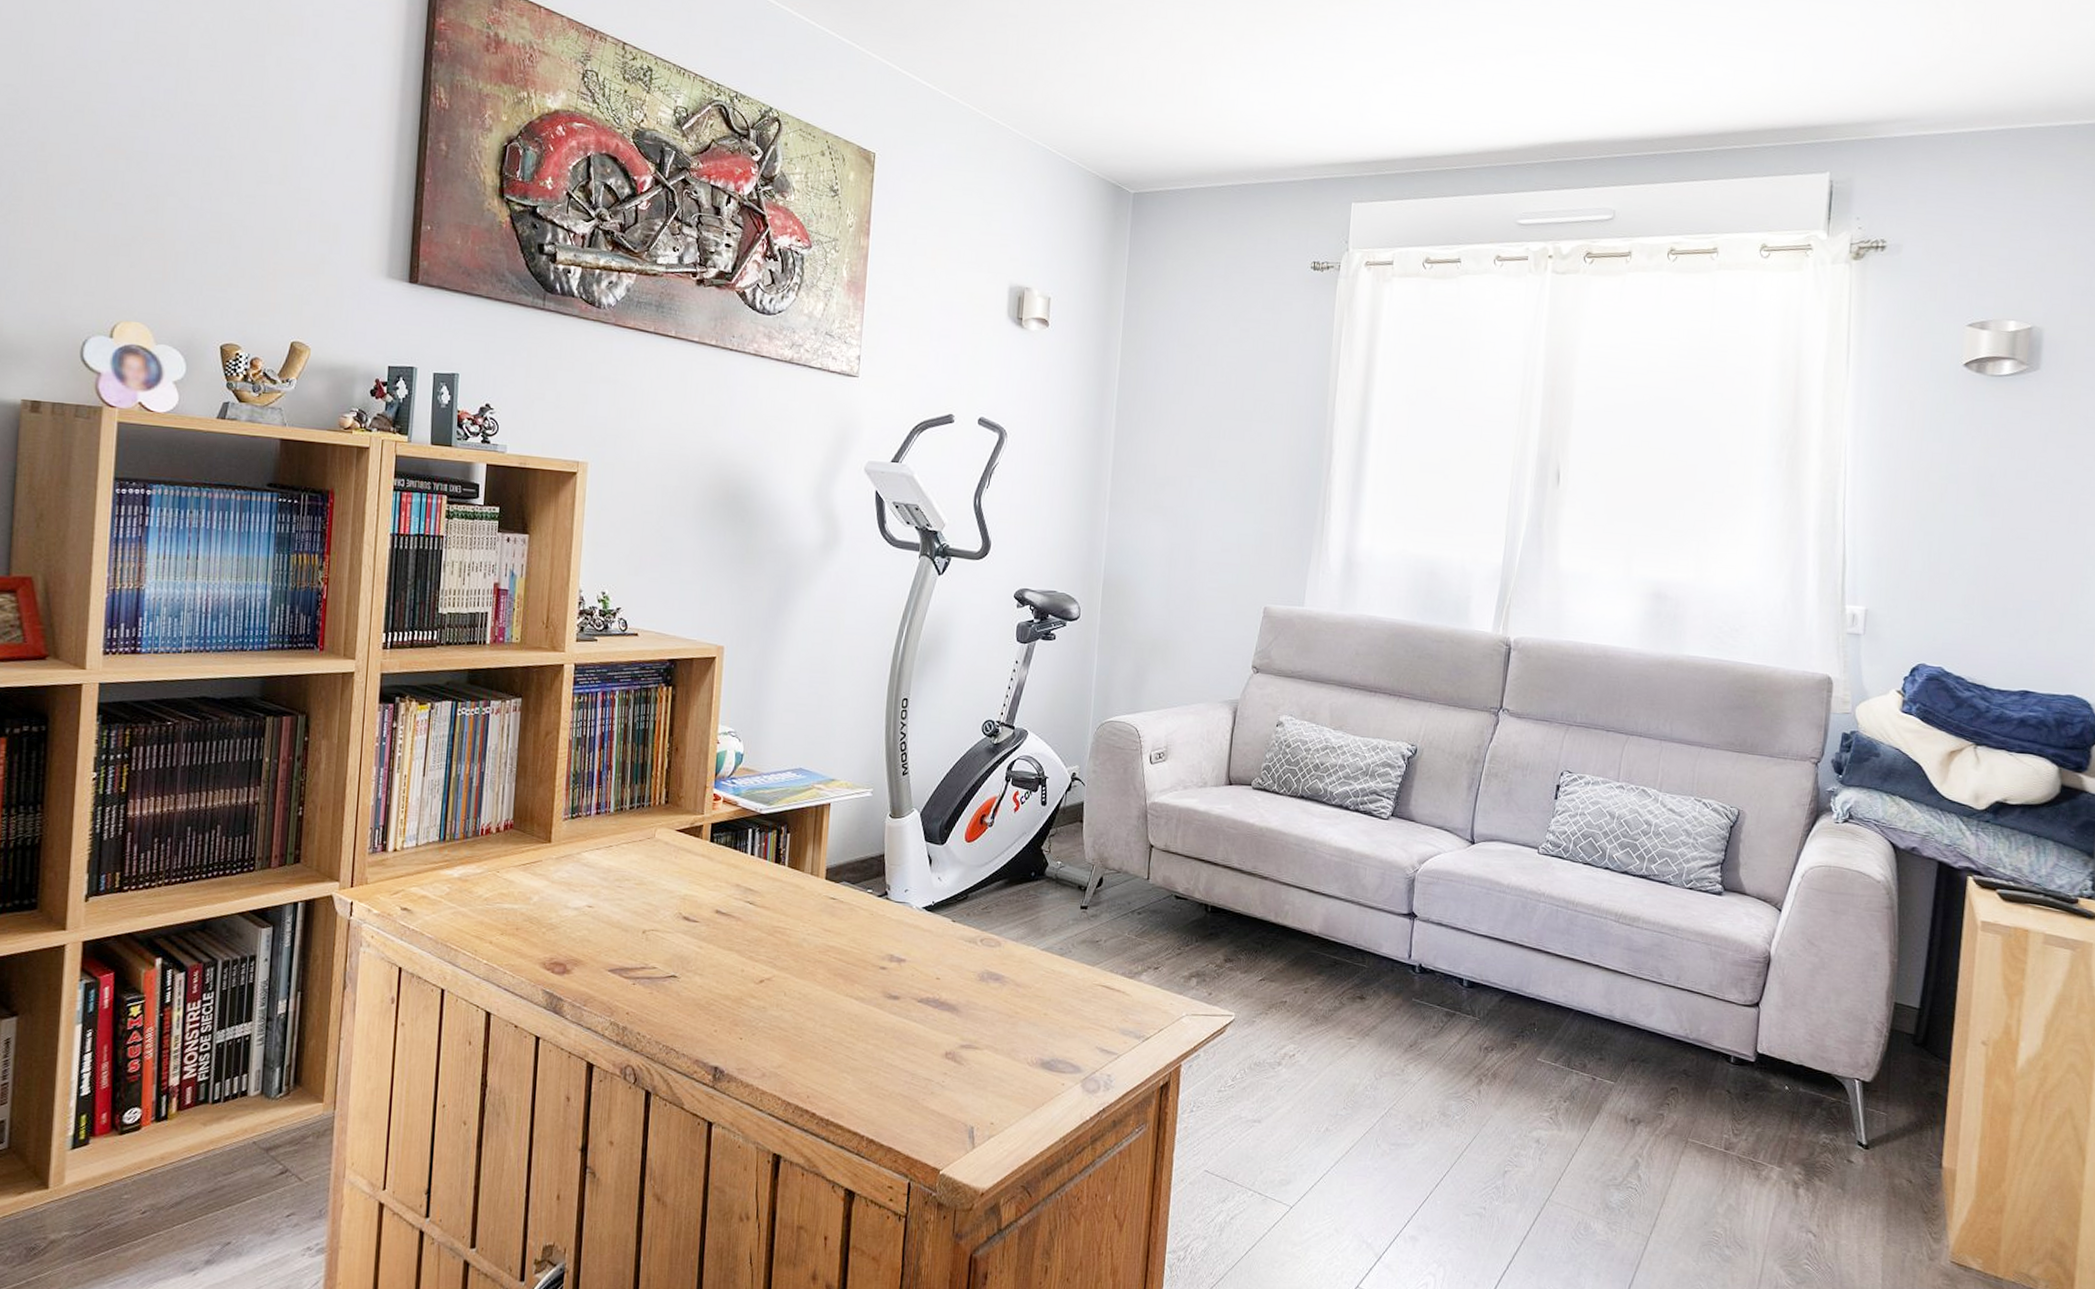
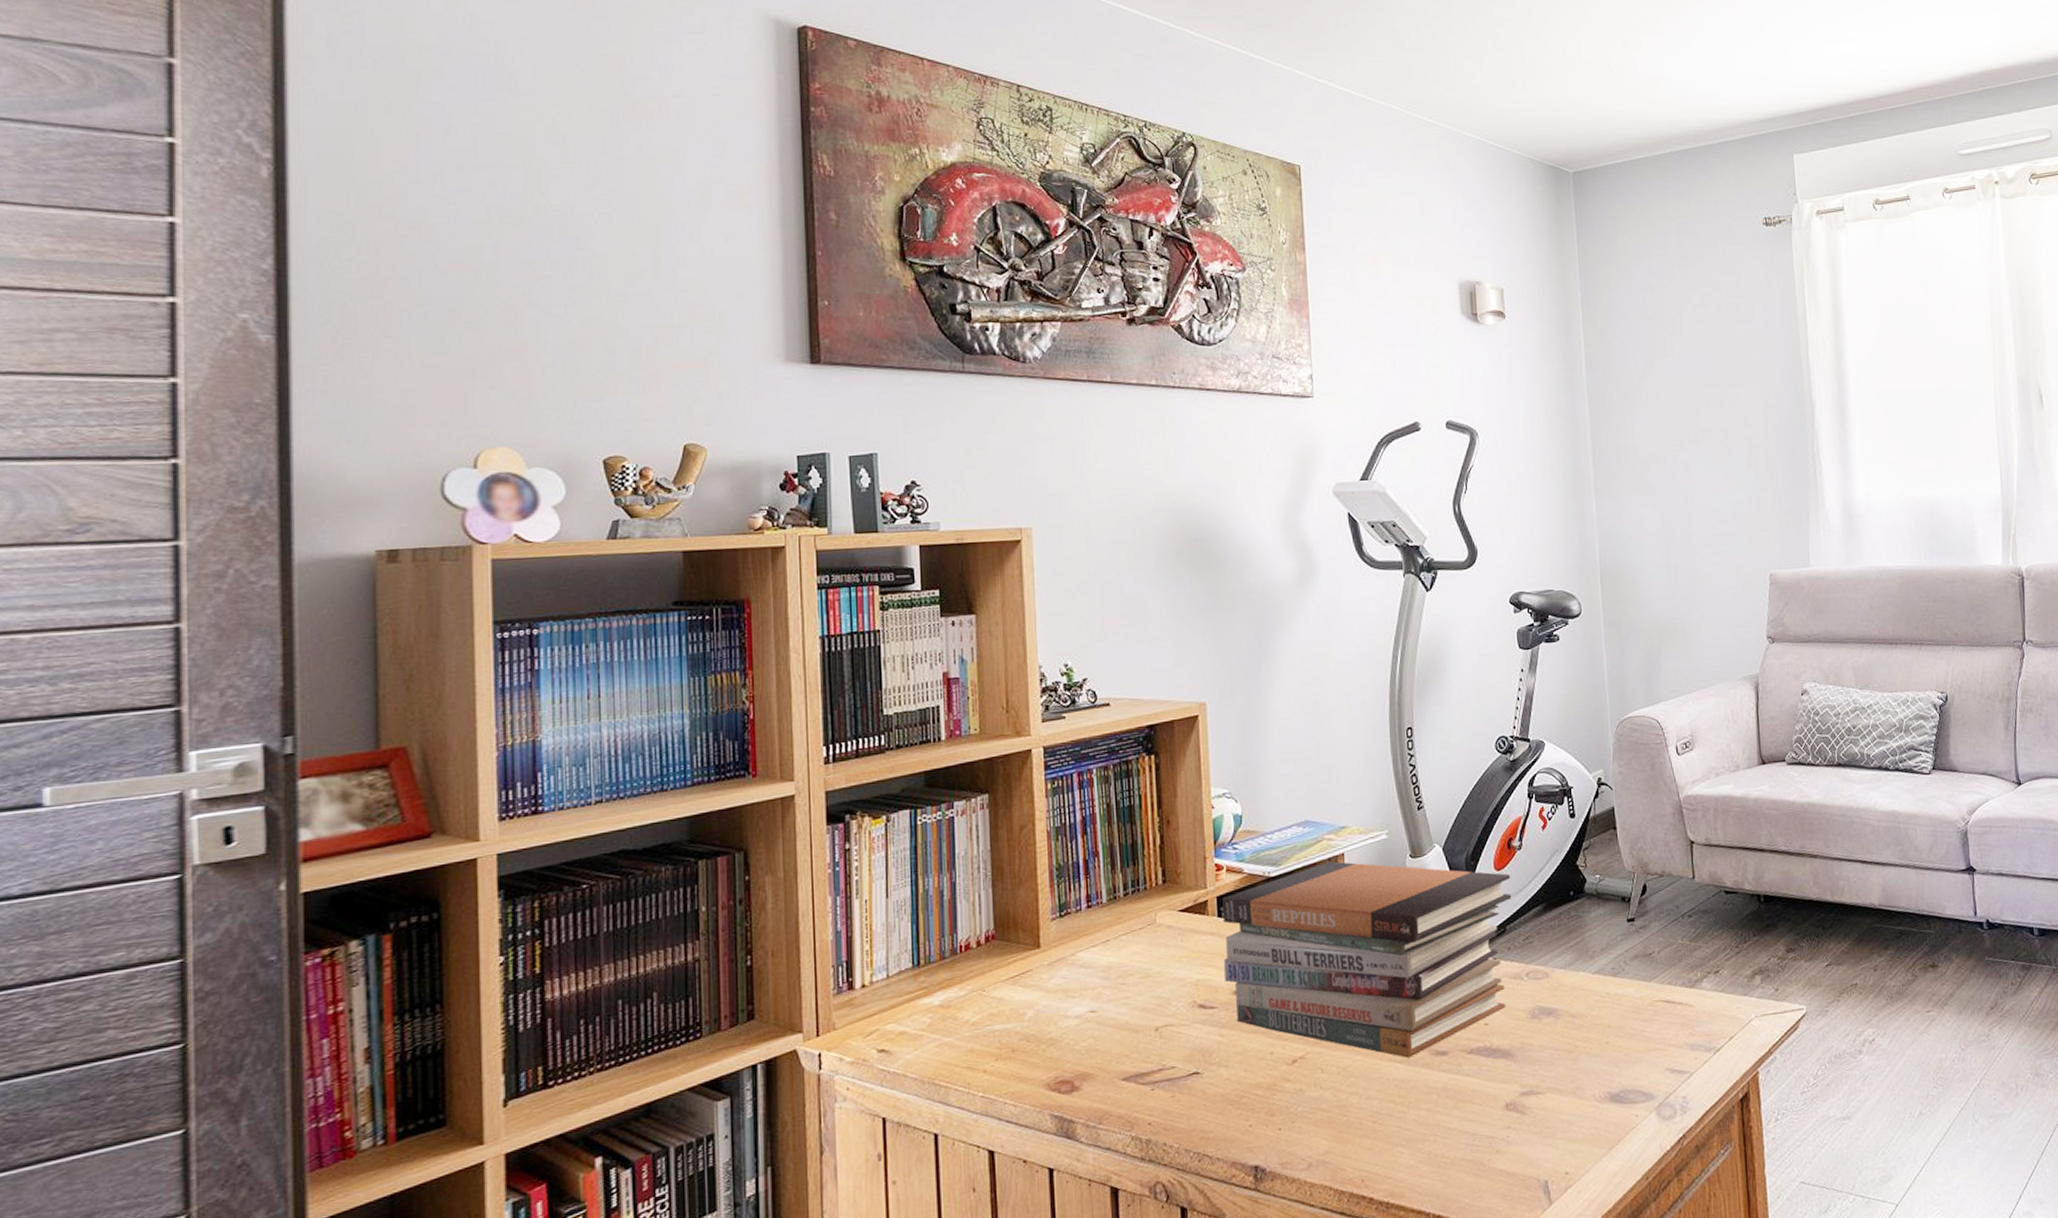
book stack: none [709,808,979,996] -> present [1222,861,1512,1058]

